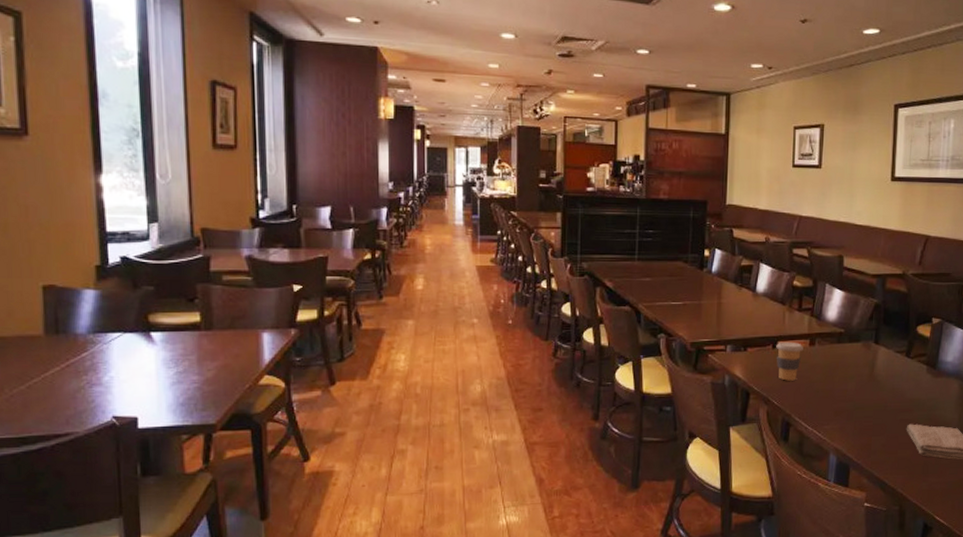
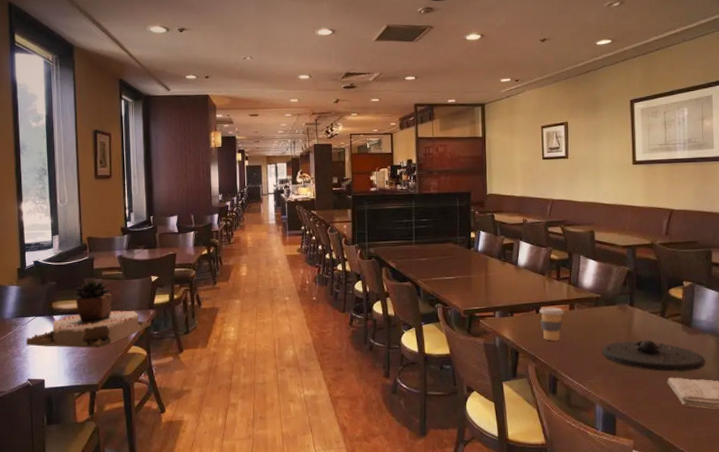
succulent plant: none [109,287,292,378] -> present [26,280,151,349]
plate: none [841,382,948,418] -> present [602,339,706,372]

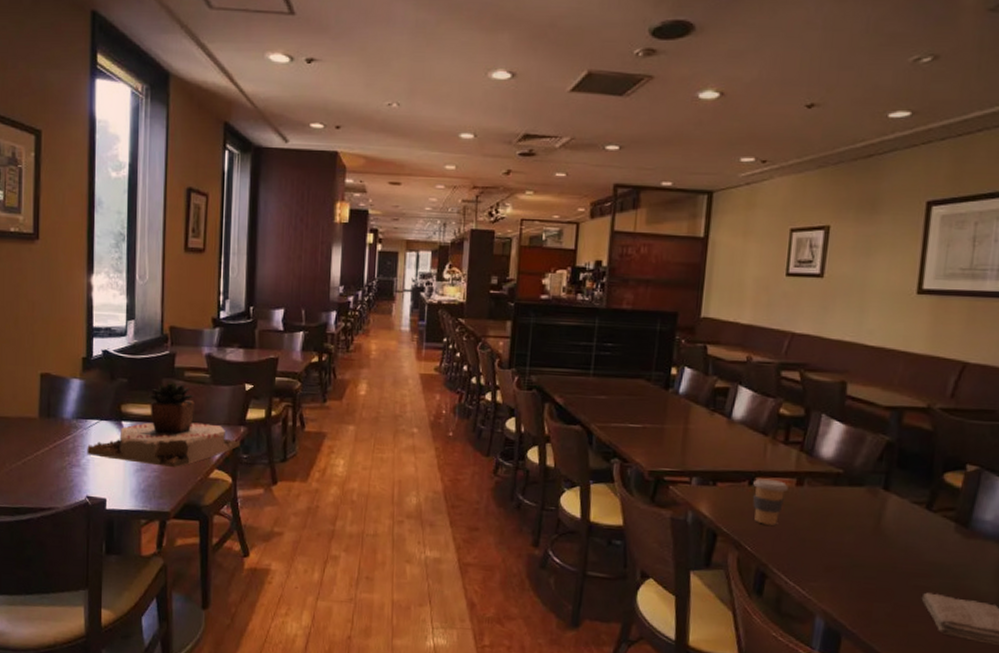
plate: present [602,339,706,372] -> none [834,536,983,588]

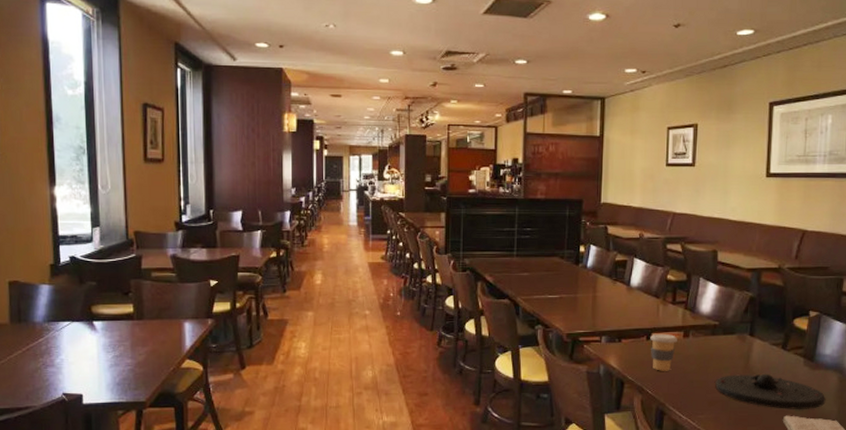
succulent plant: present [87,382,241,468] -> none [60,282,209,361]
plate: none [834,536,983,588] -> present [715,373,826,409]

